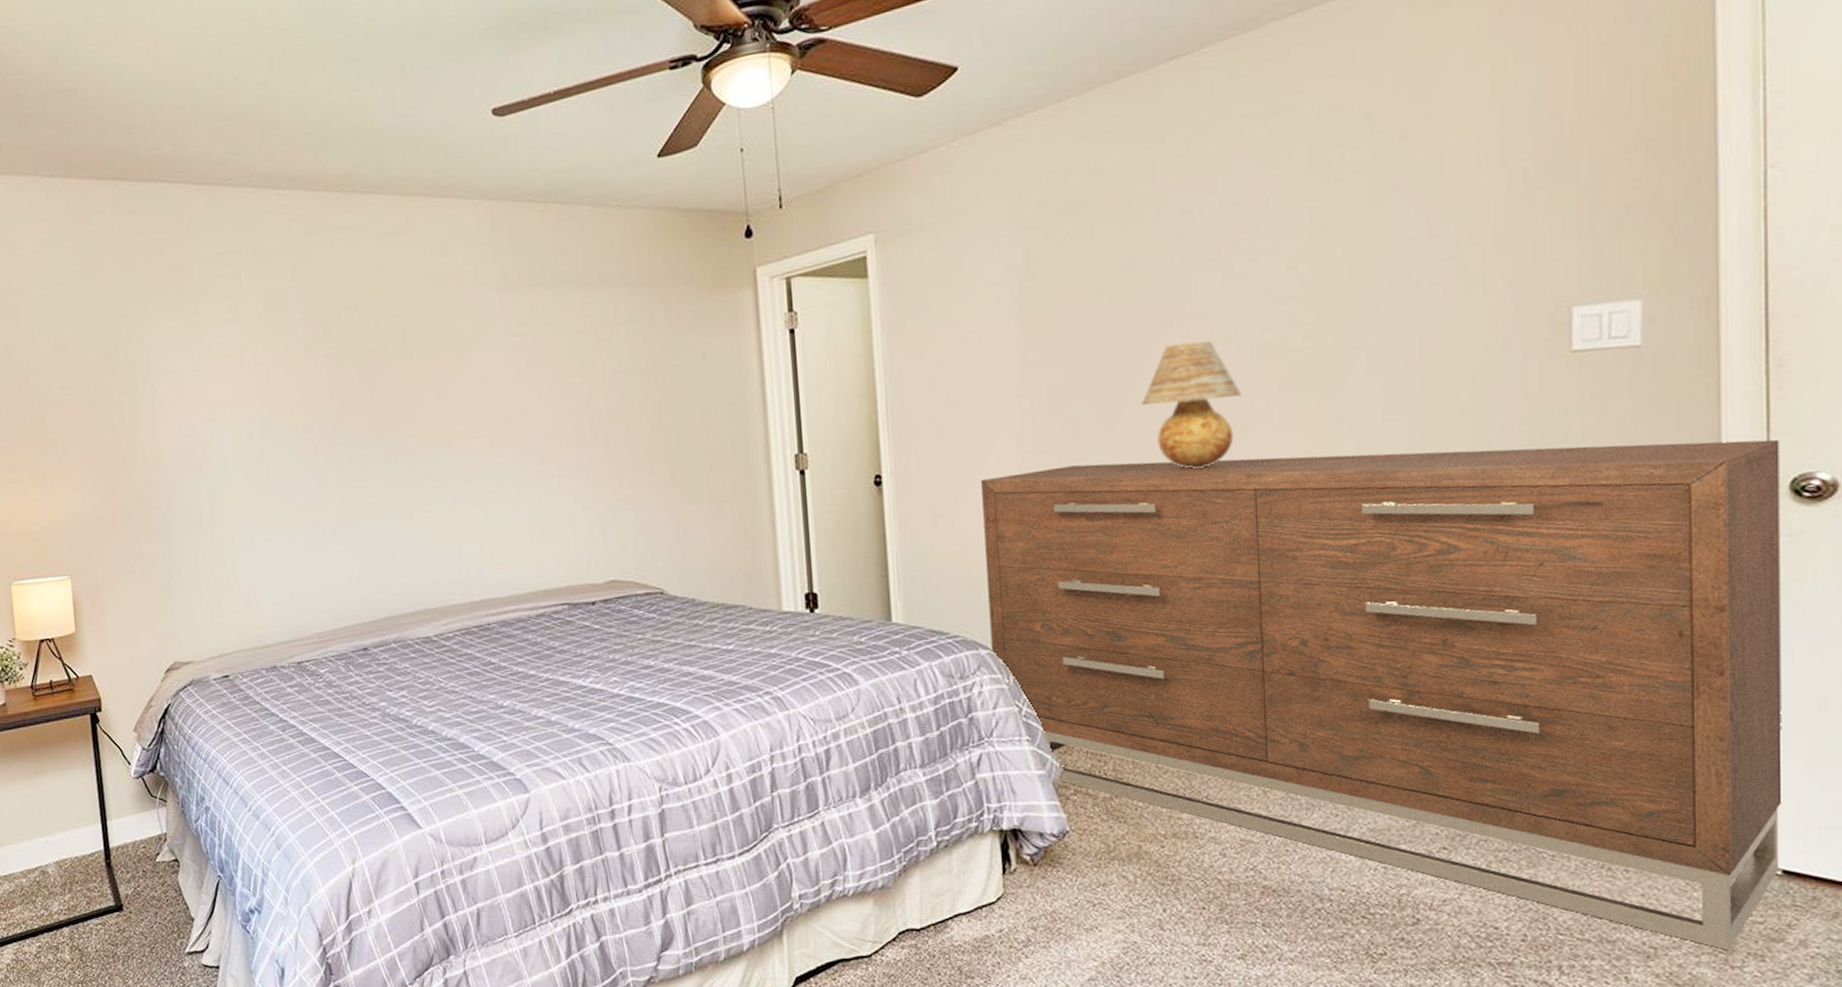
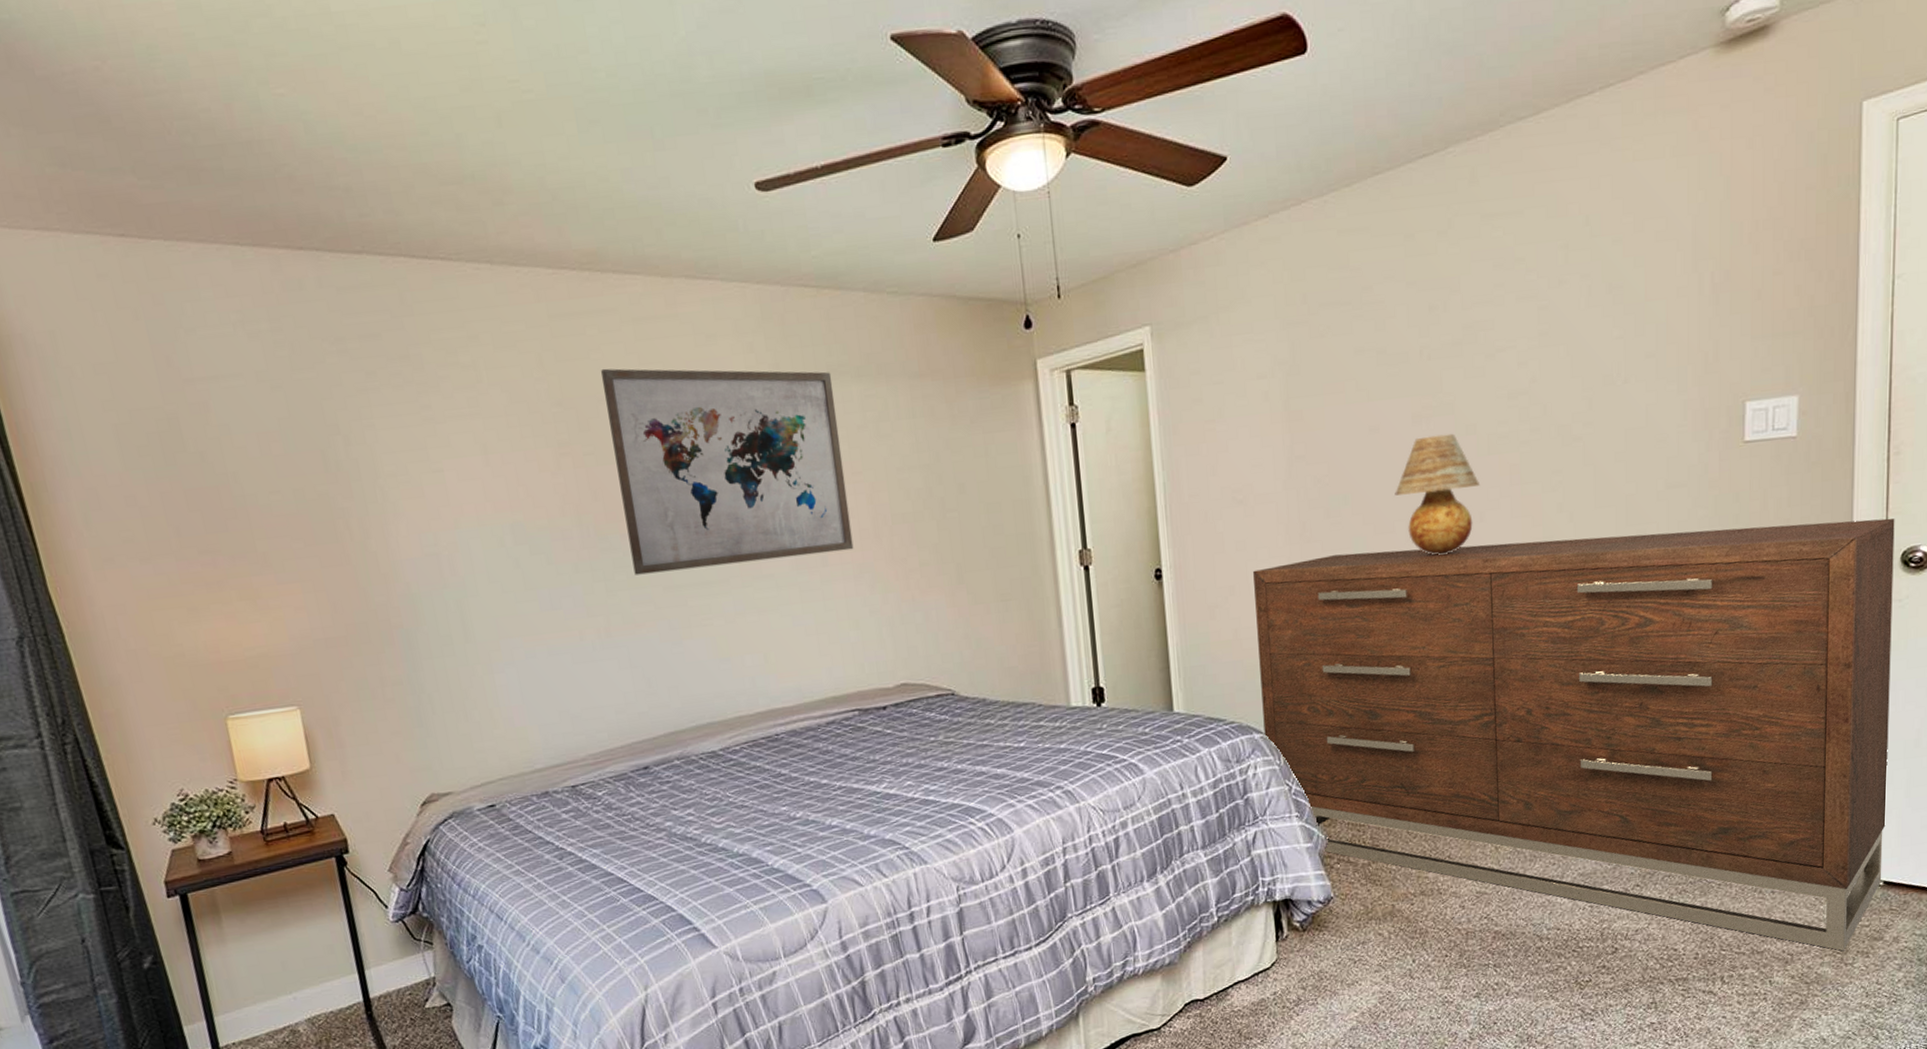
wall art: none [345,278,570,468] -> present [600,368,854,575]

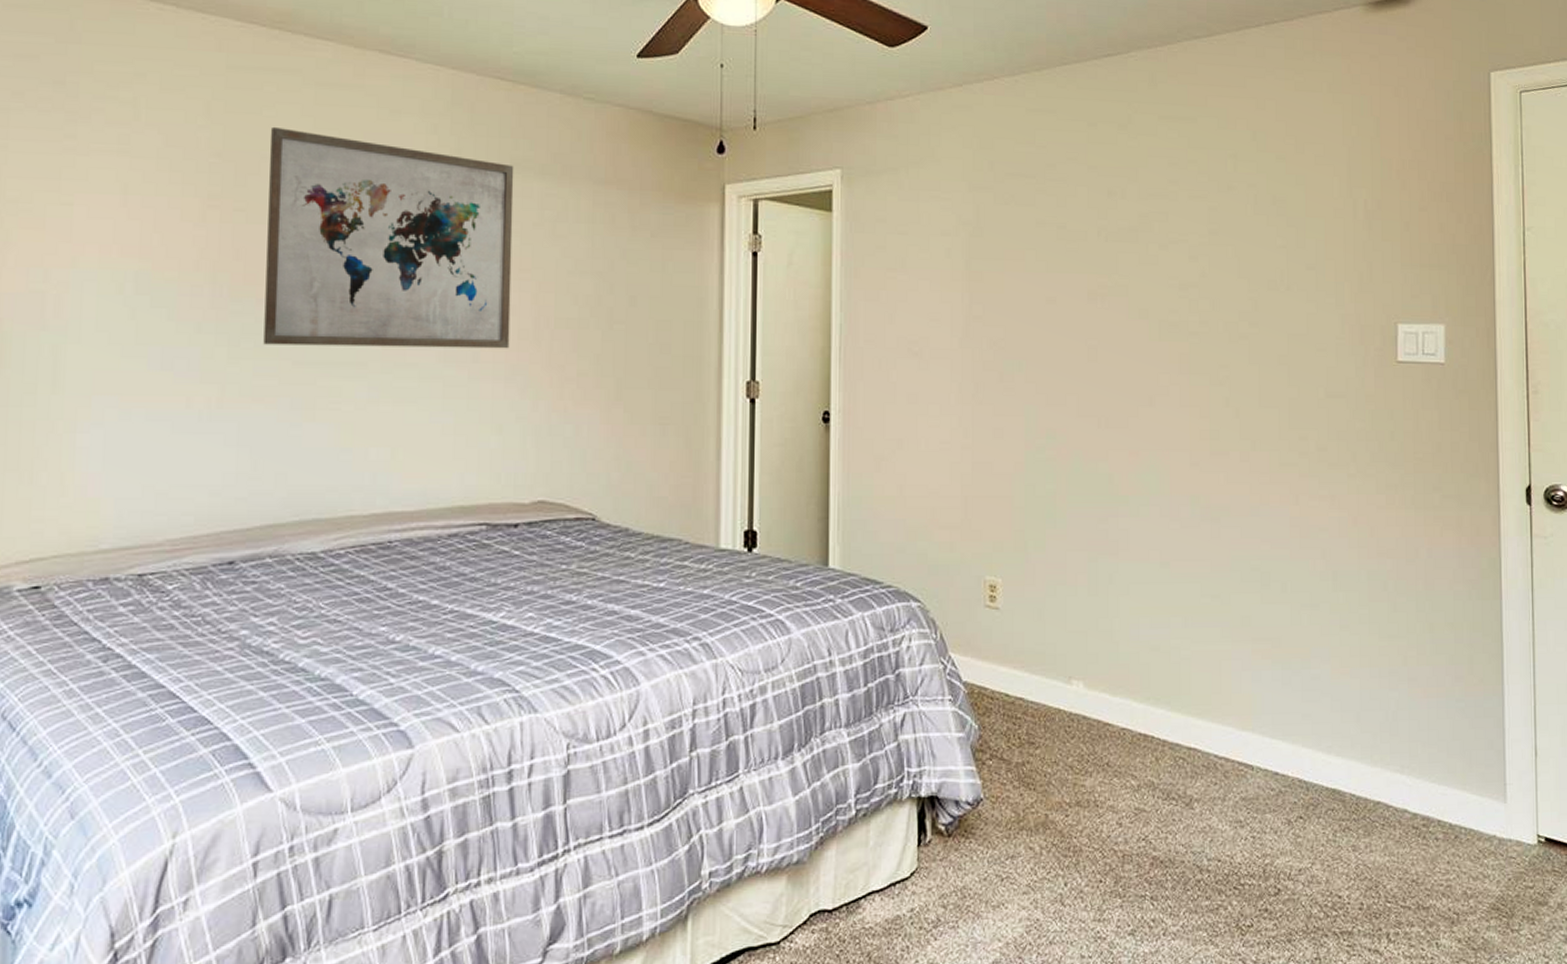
dresser: present [1253,518,1895,952] -> none [922,421,1544,915]
table lamp: present [1395,433,1481,555] -> none [1068,314,1151,434]

